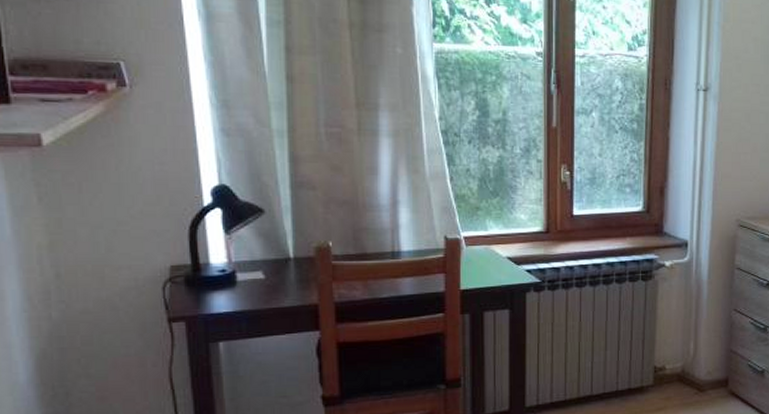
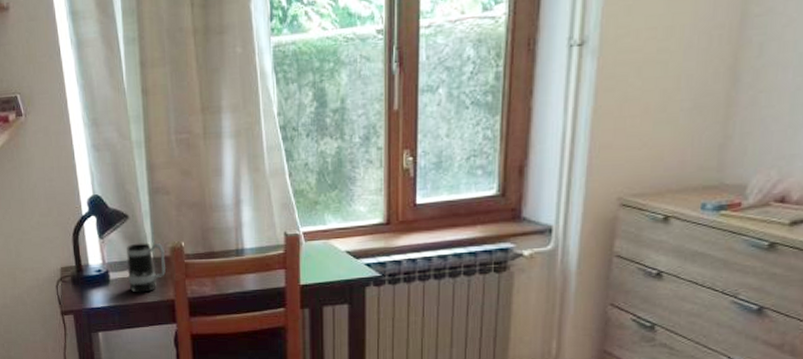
mug: none [260,241,308,297] -> present [127,243,166,293]

